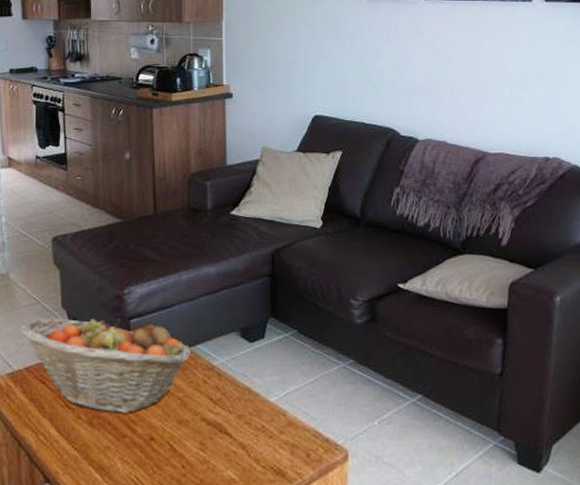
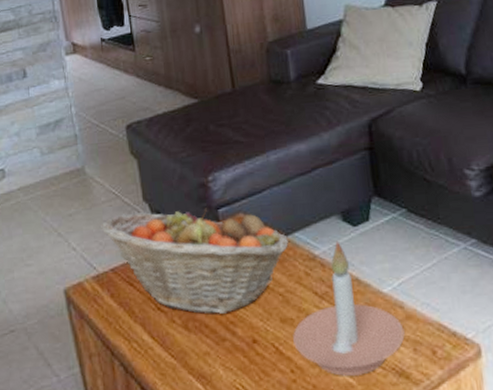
candle holder: none [187,354,285,472] -> present [293,240,405,376]

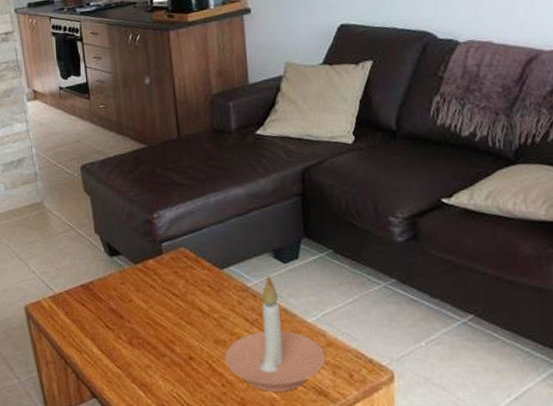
fruit basket: present [101,208,289,314] -> none [57,241,225,333]

